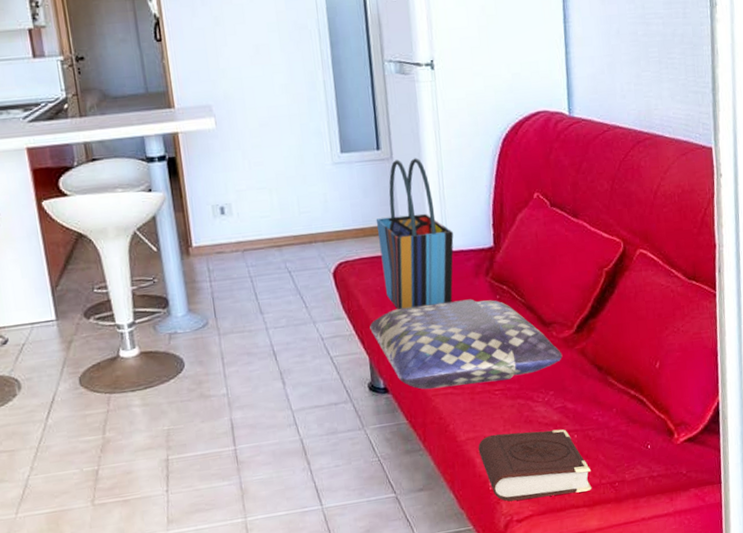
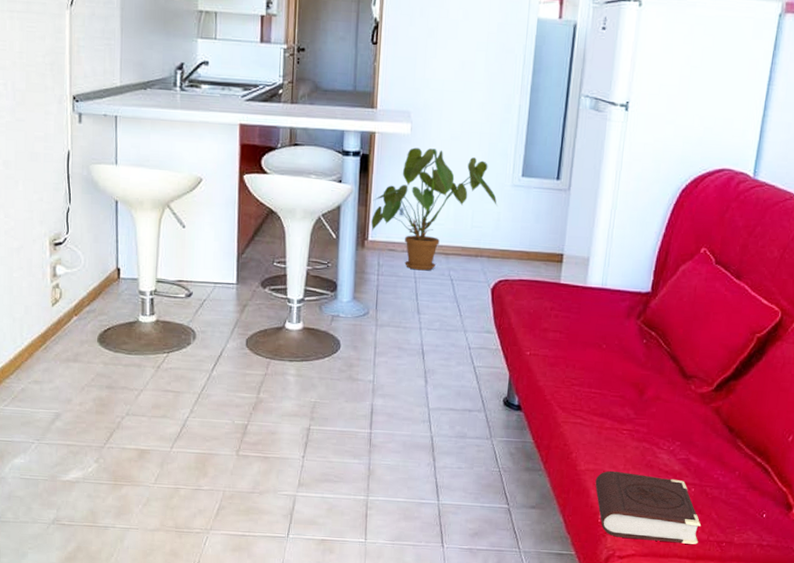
house plant: none [189,139,323,269] -> present [371,147,498,271]
cushion: present [370,299,563,390] -> none [516,333,697,422]
tote bag: present [376,158,454,309] -> none [538,192,614,338]

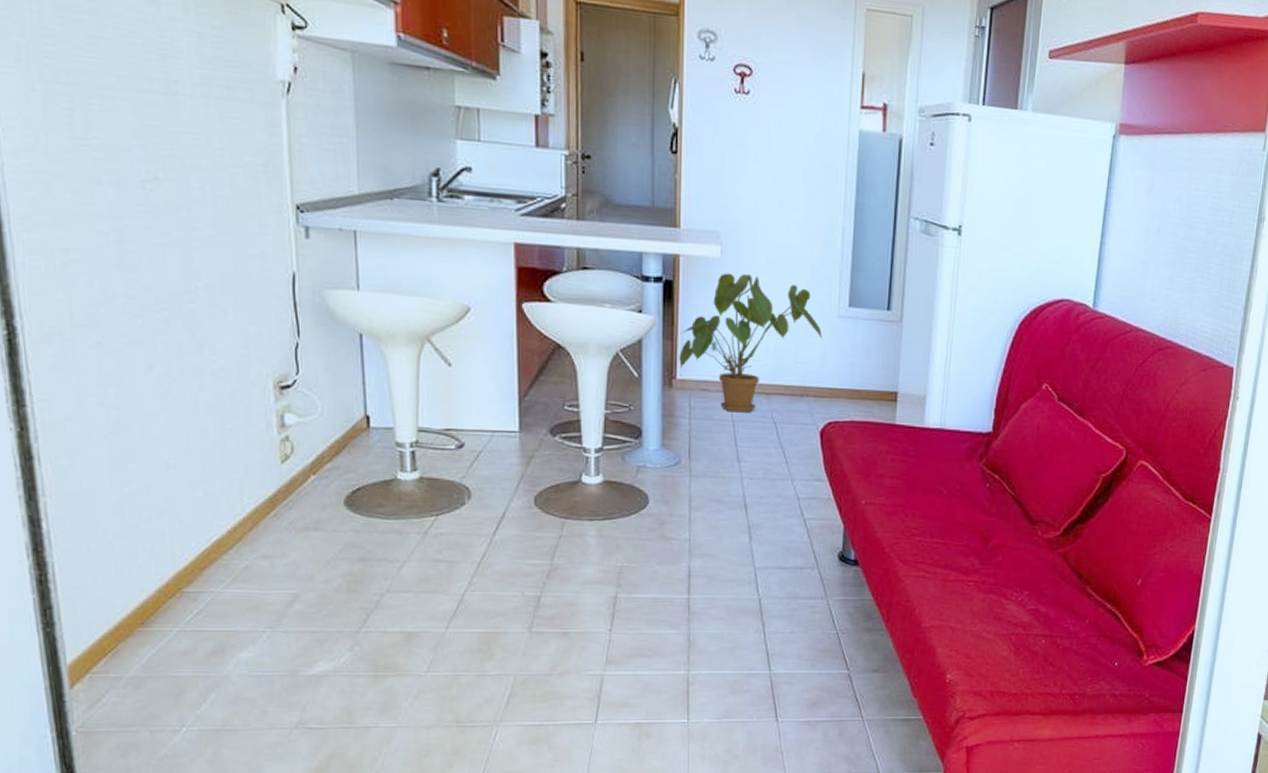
book: present [595,470,701,544] -> none [941,626,1053,699]

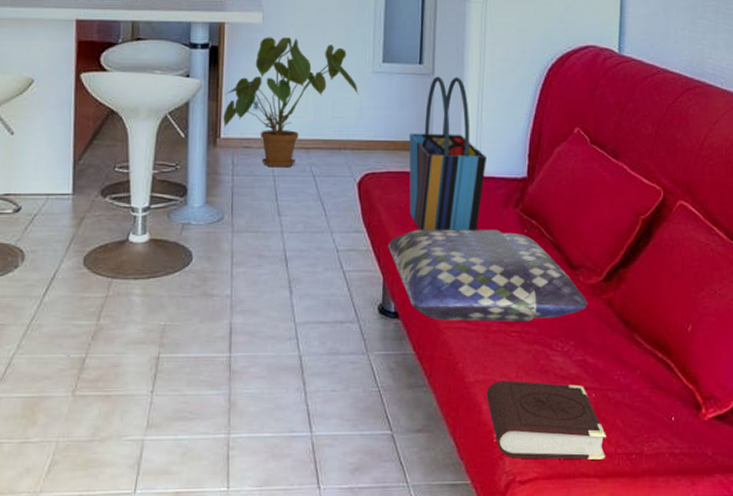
cushion: none [850,479,1044,572] -> present [388,229,588,322]
tote bag: none [872,324,952,483] -> present [409,76,486,230]
book: none [941,626,1053,699] -> present [486,380,606,460]

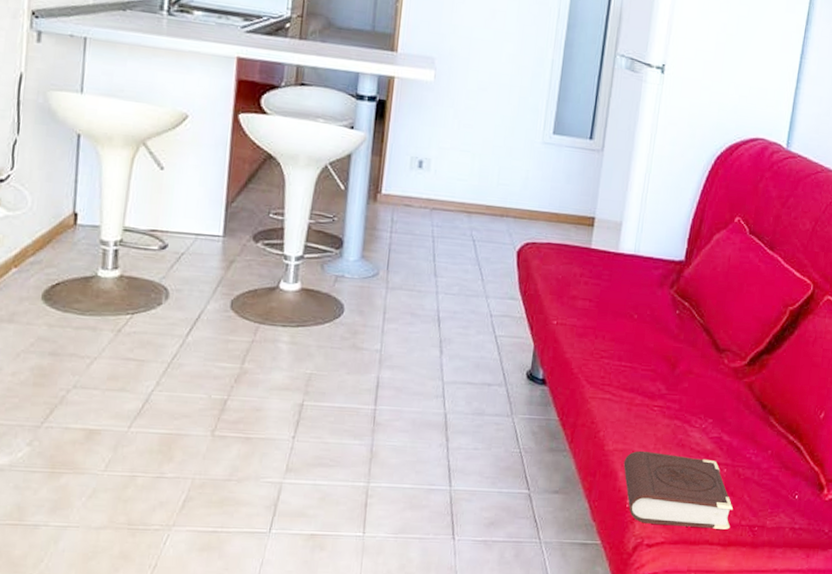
house plant: present [223,37,360,168] -> none [385,96,527,230]
cushion: present [388,229,588,322] -> none [542,301,729,398]
tote bag: present [409,76,486,230] -> none [566,153,647,307]

